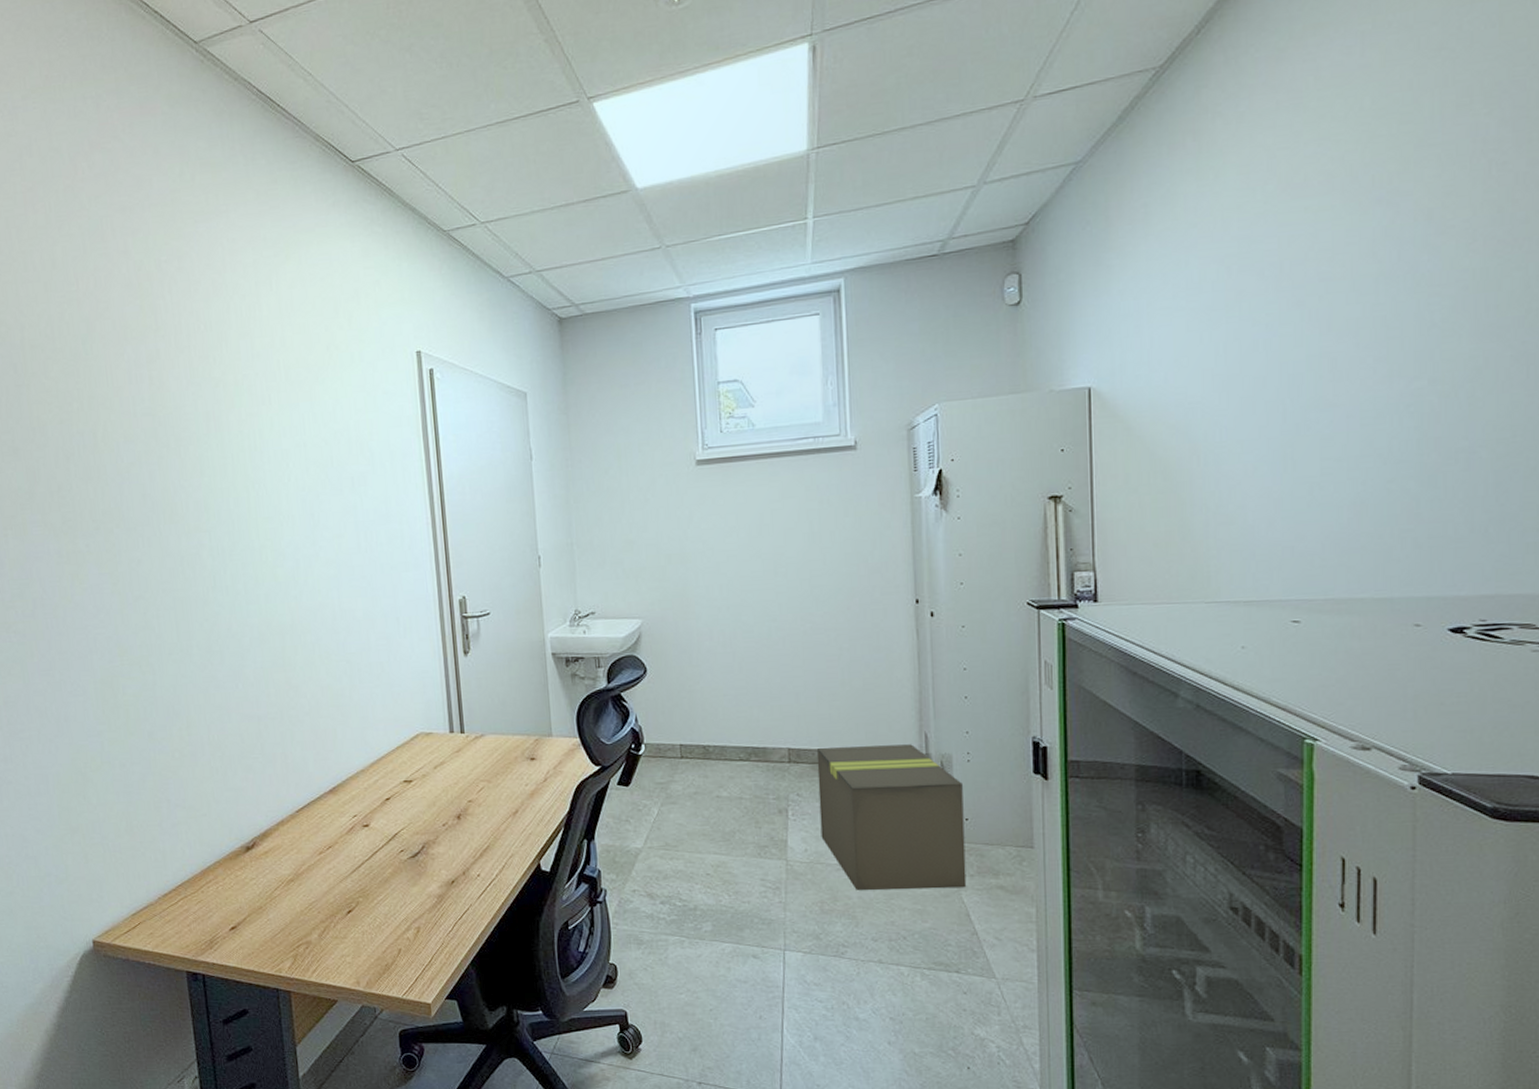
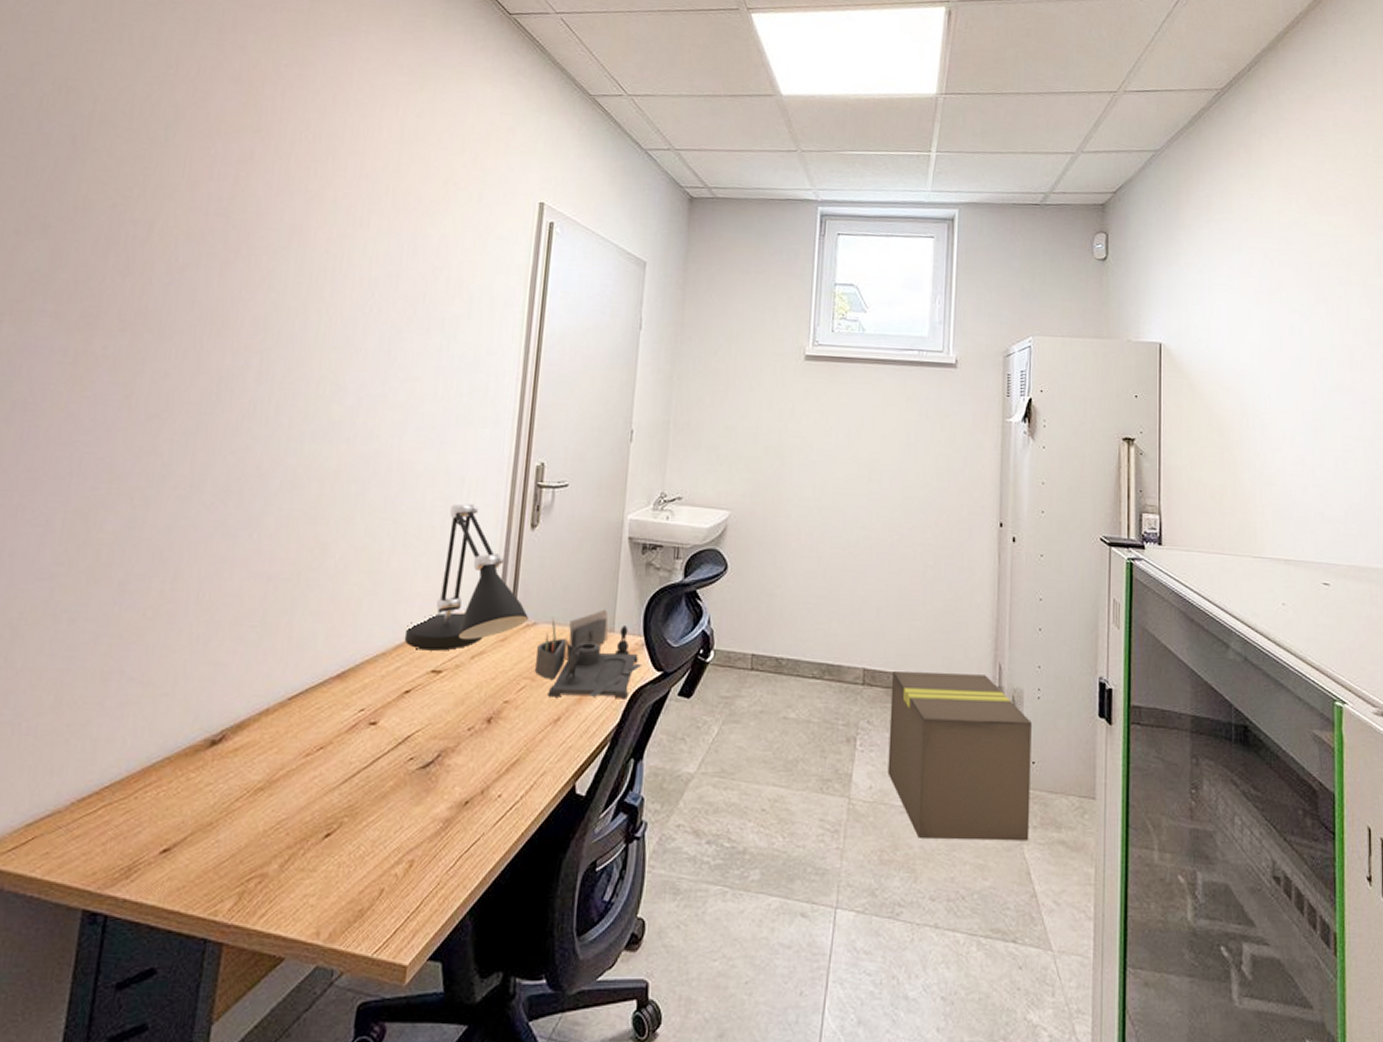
desk lamp: none [375,639,477,765] -> present [404,503,529,651]
desk organizer: none [488,717,582,795] -> present [535,609,642,699]

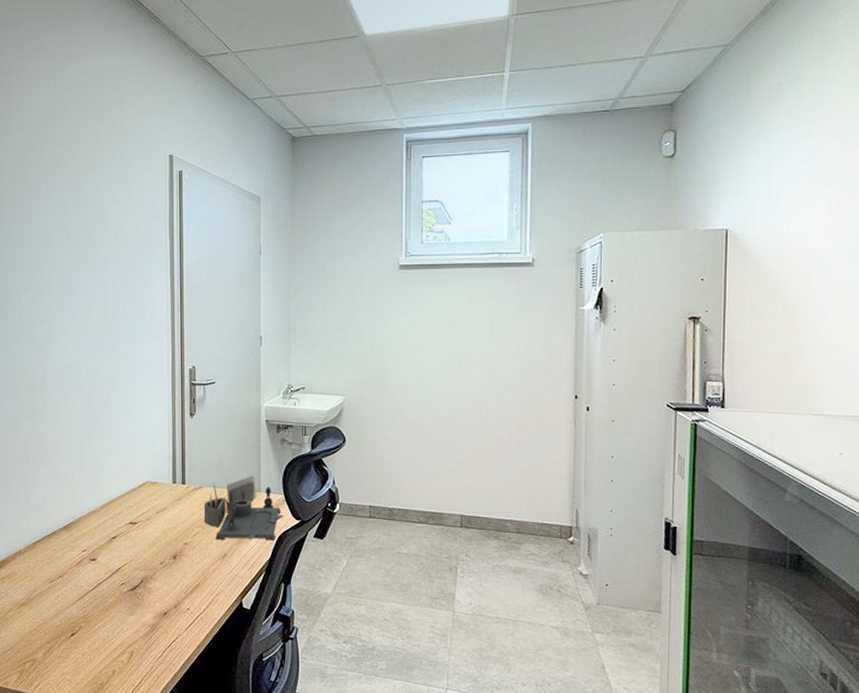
desk lamp: present [404,503,529,651] -> none [107,400,196,508]
cardboard box: present [887,670,1032,841] -> none [484,516,605,644]

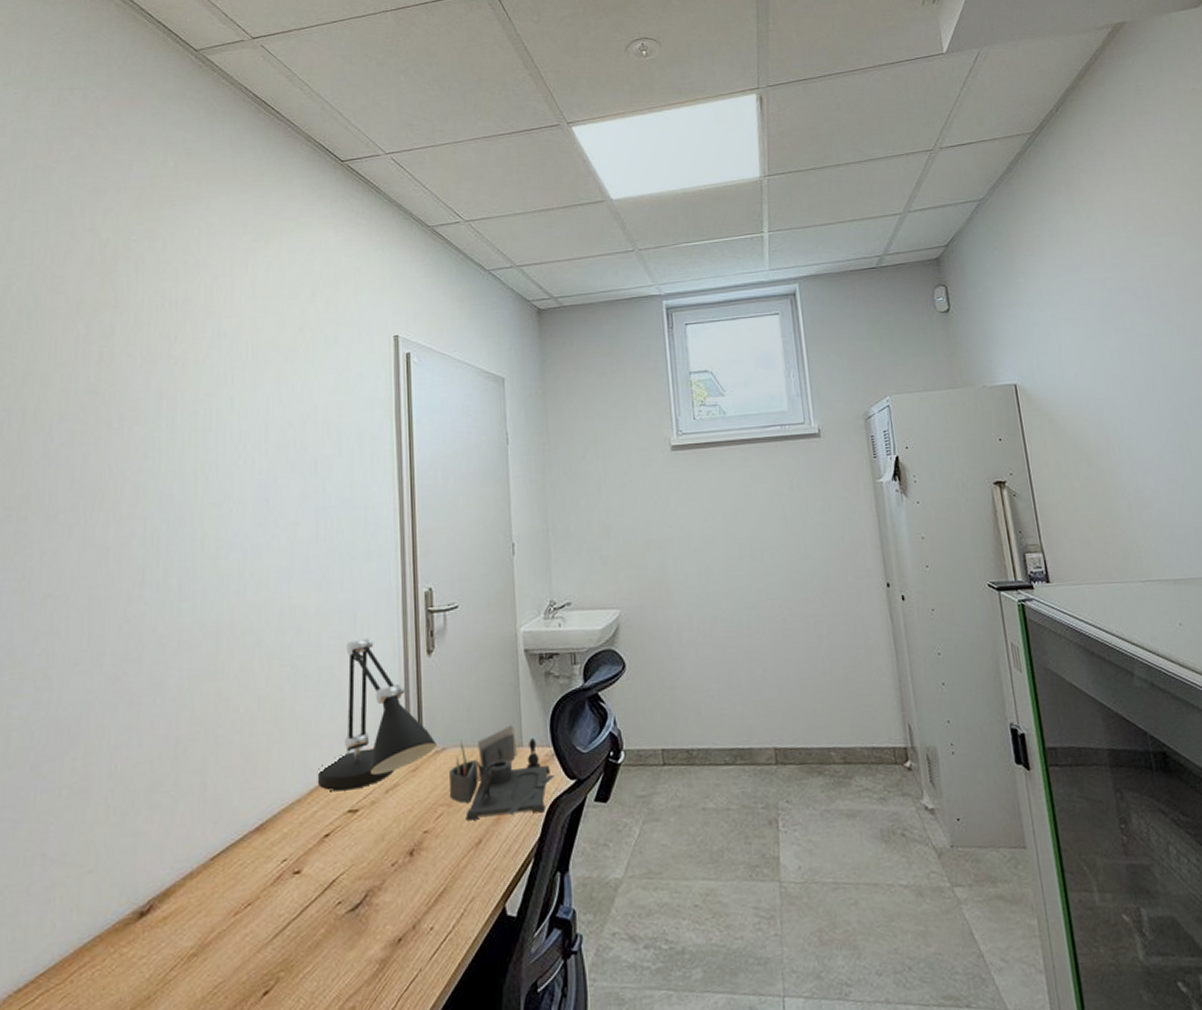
desk lamp: none [107,400,196,508] -> present [317,638,438,792]

